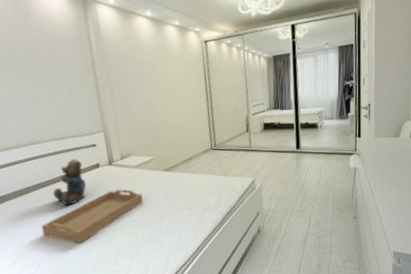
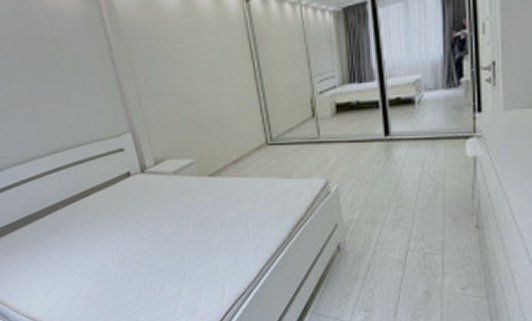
serving tray: present [41,189,143,244] -> none [74,202,186,269]
teddy bear: present [53,158,87,206] -> none [82,167,118,225]

